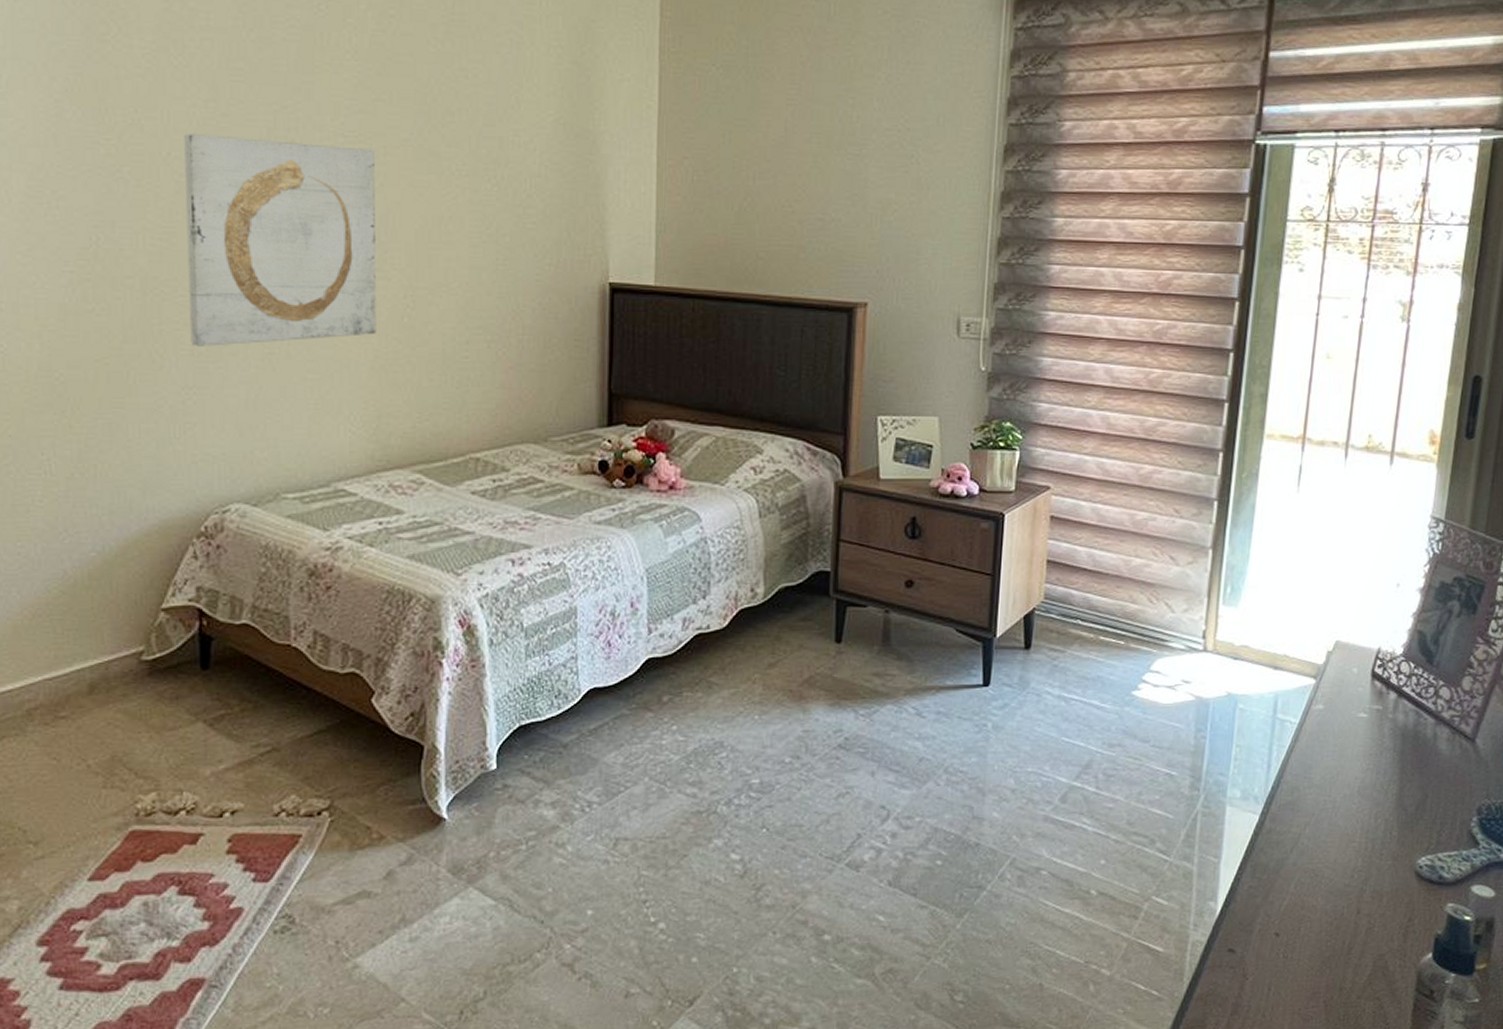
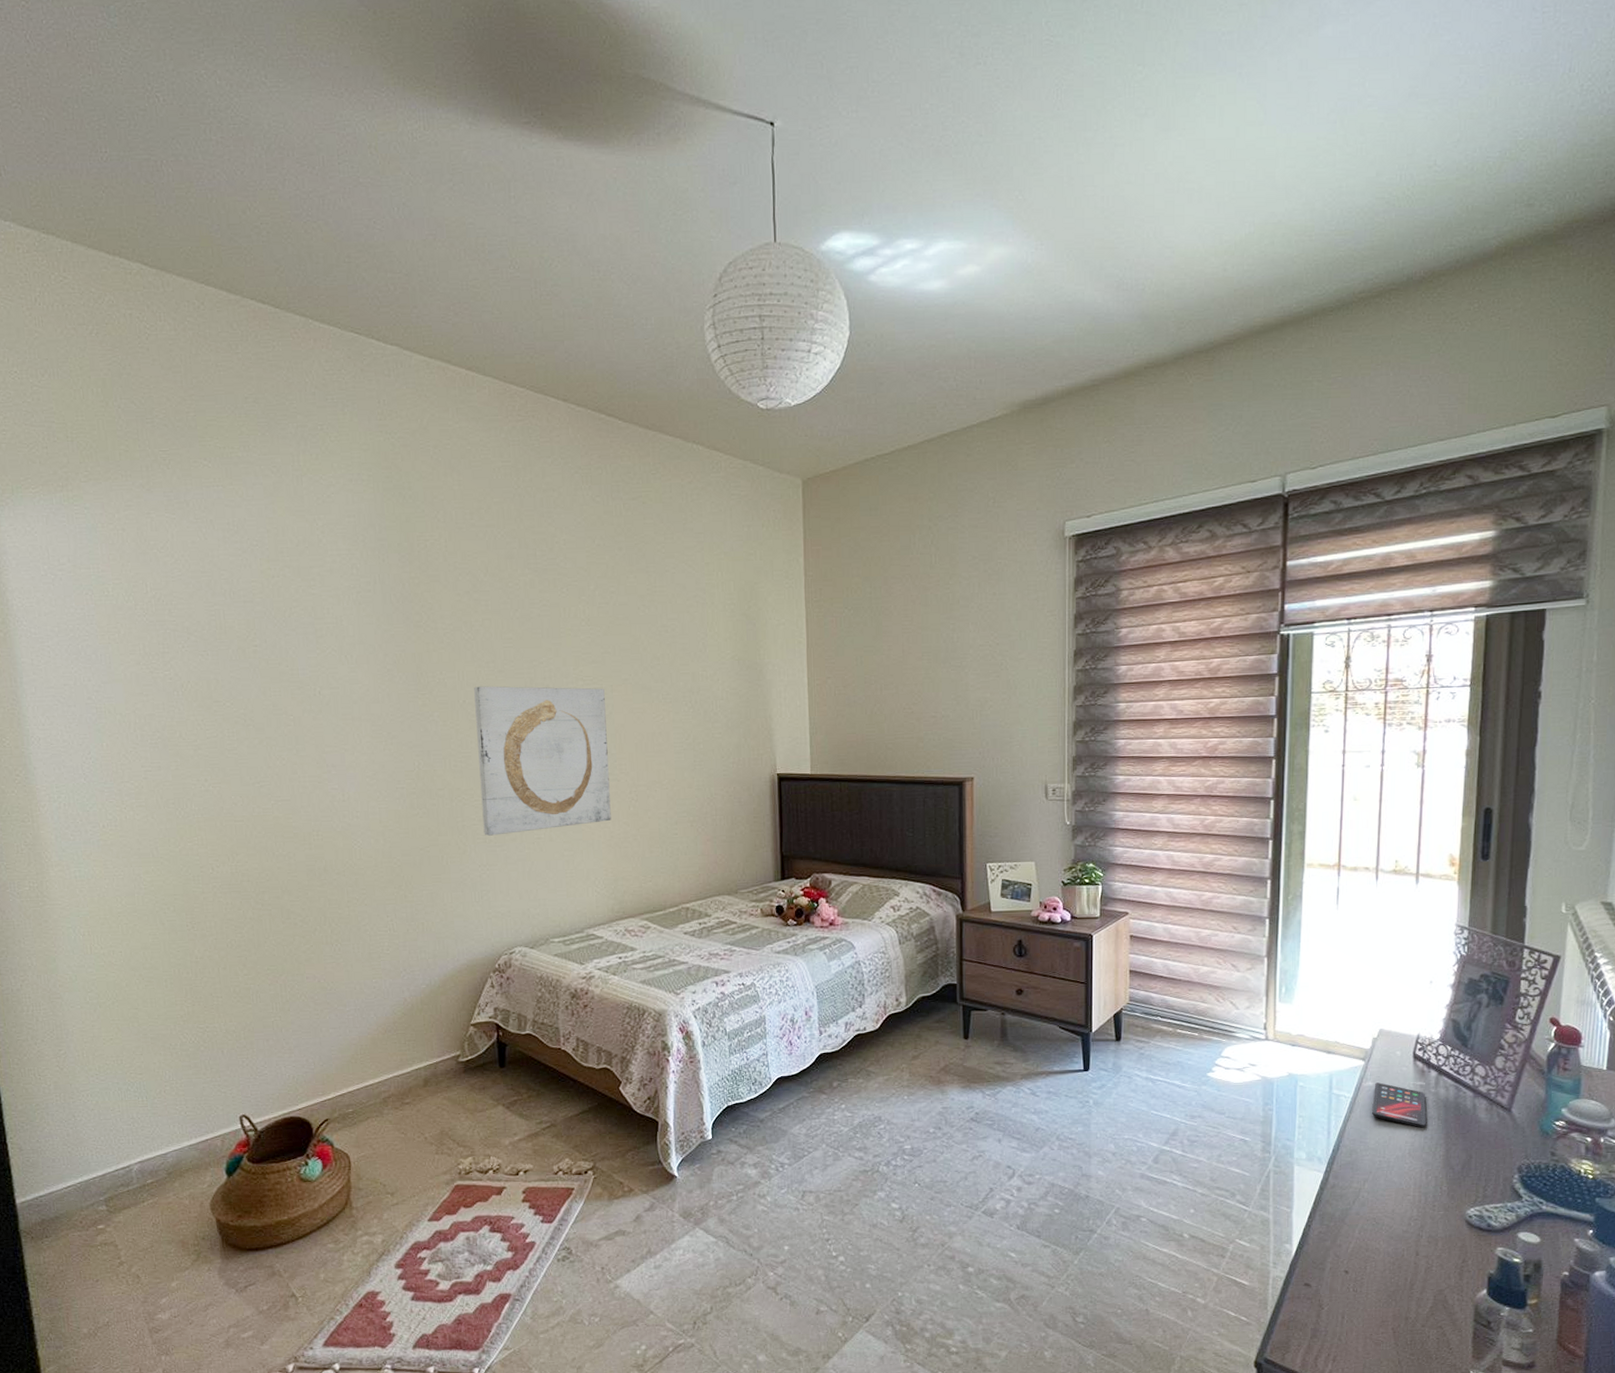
smartphone: none [1319,705,1382,761] -> present [1371,1082,1426,1128]

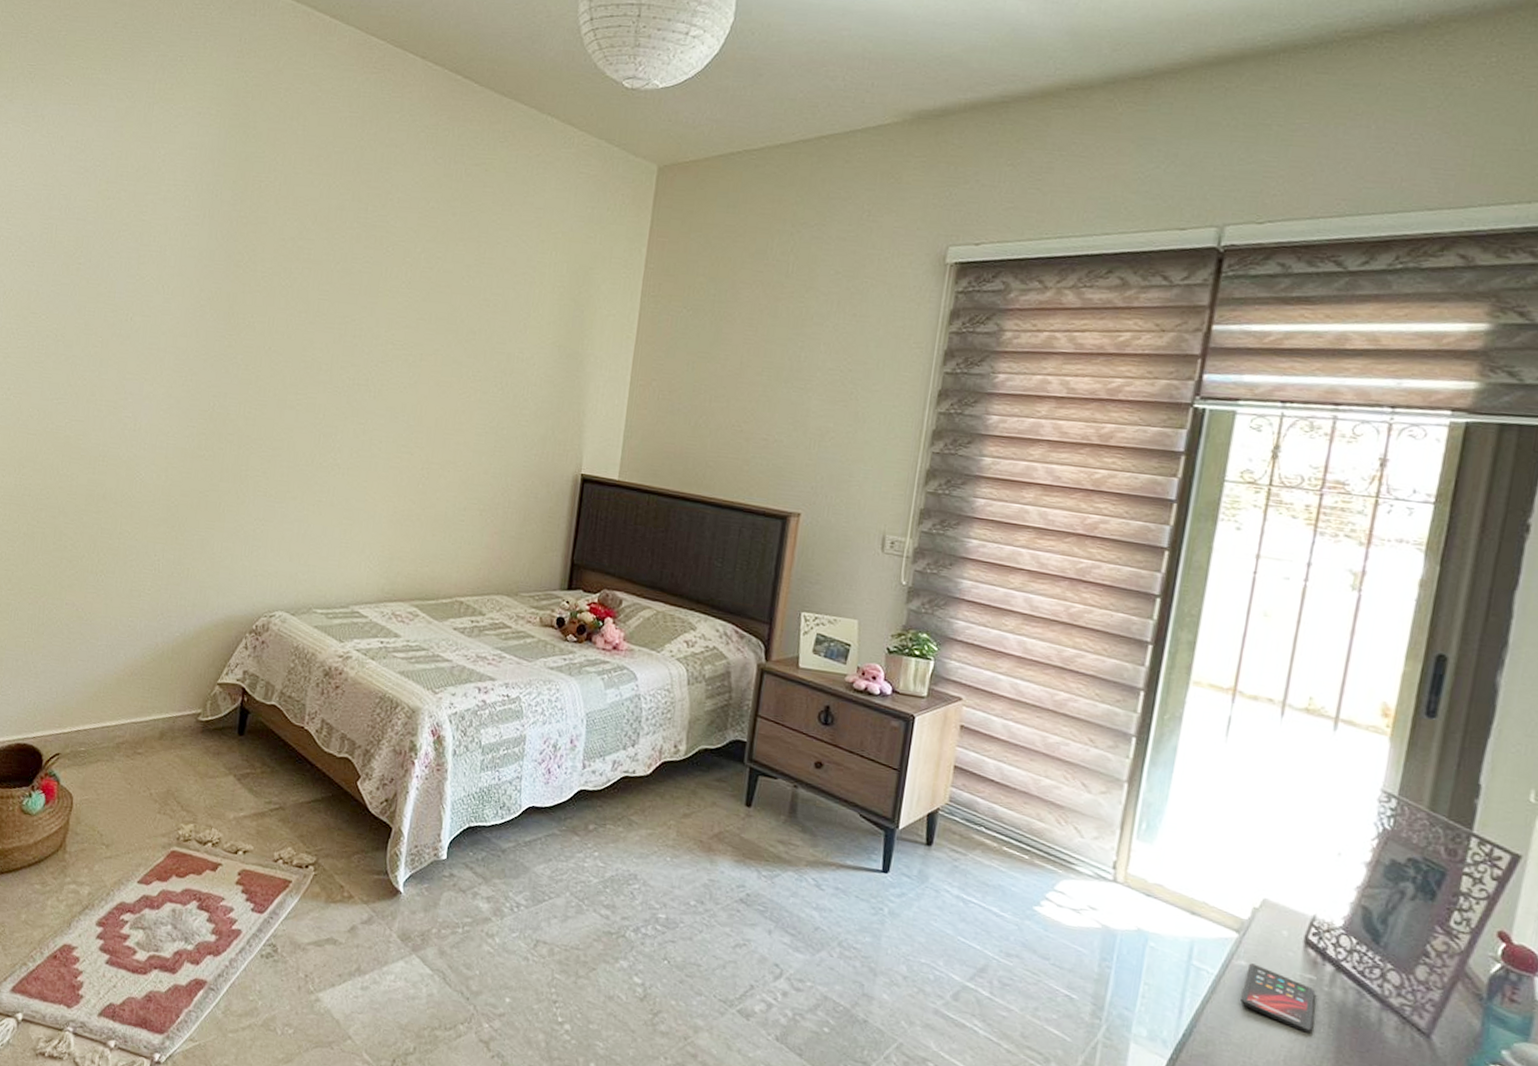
wall art: present [474,686,611,836] -> none [265,334,413,496]

